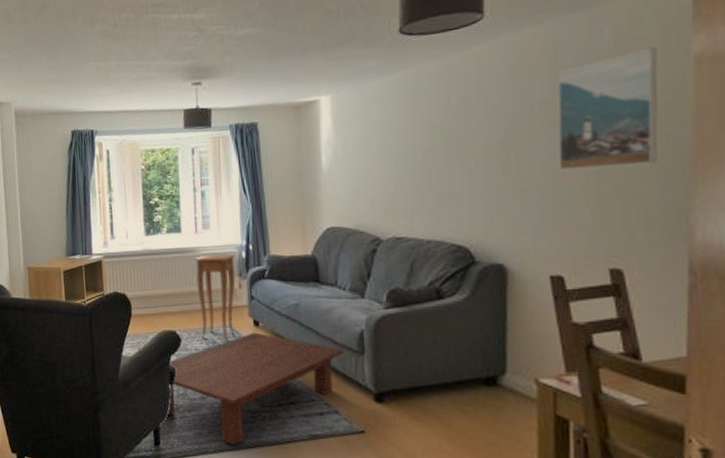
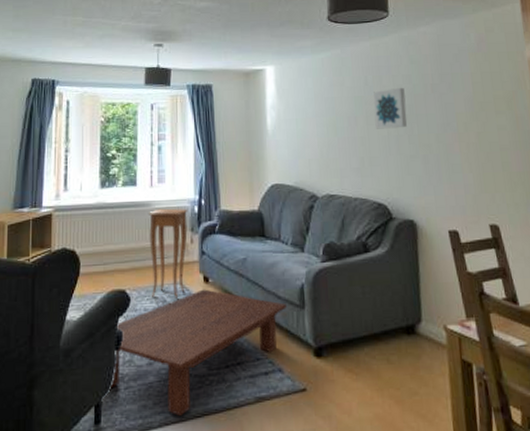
wall art: none [457,107,502,161] -> present [374,87,407,129]
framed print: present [557,46,658,170] -> none [442,50,513,141]

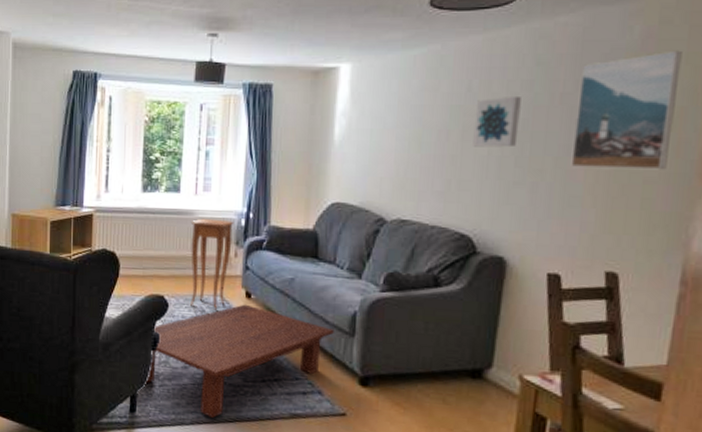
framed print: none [442,50,513,141] -> present [570,50,682,170]

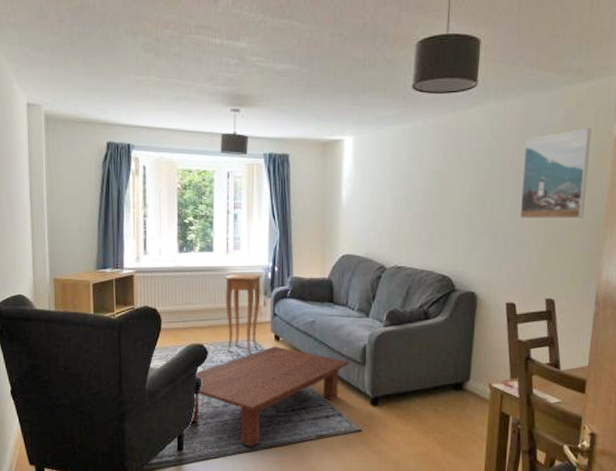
wall art: present [473,95,521,148] -> none [449,163,483,205]

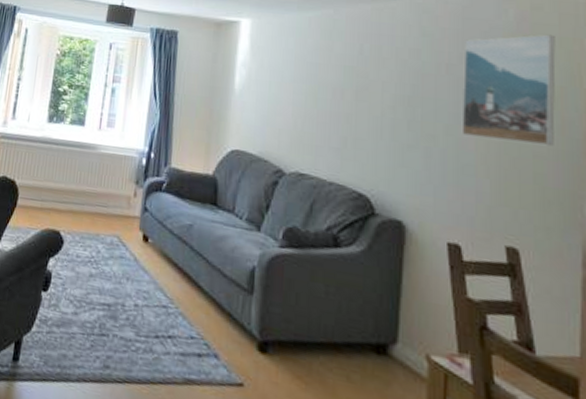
coffee table: present [190,346,349,447] -> none [32,248,232,376]
side table: present [224,273,262,353] -> none [86,154,135,252]

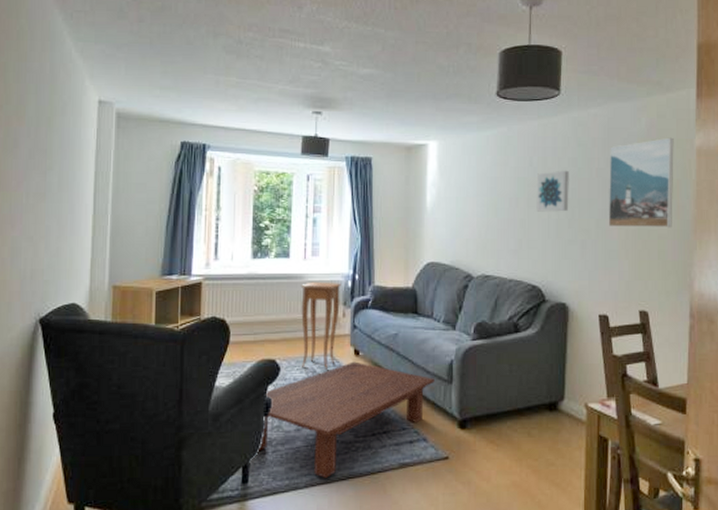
coffee table: none [32,248,232,376] -> present [257,361,434,478]
side table: none [86,154,135,252] -> present [300,281,342,370]
wall art: none [366,62,410,110] -> present [536,170,569,212]

